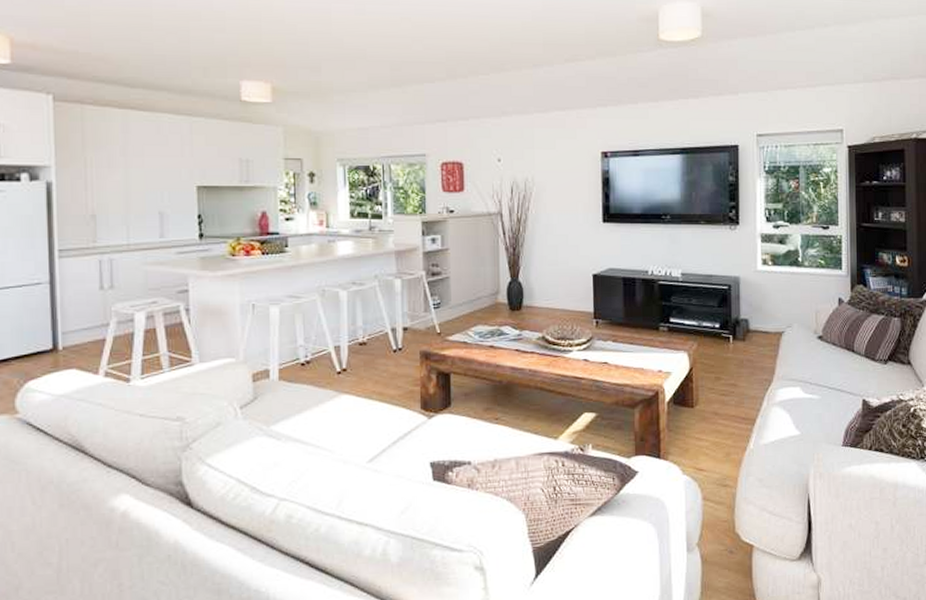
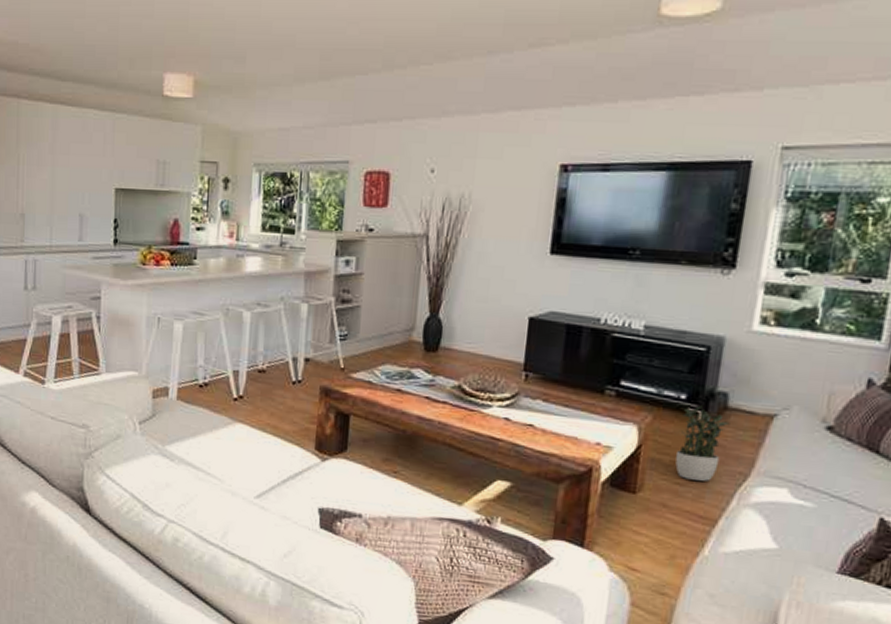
potted plant: none [718,330,753,390] -> present [675,404,730,481]

